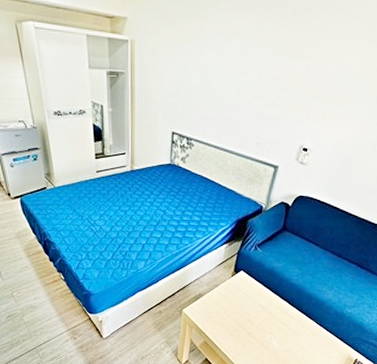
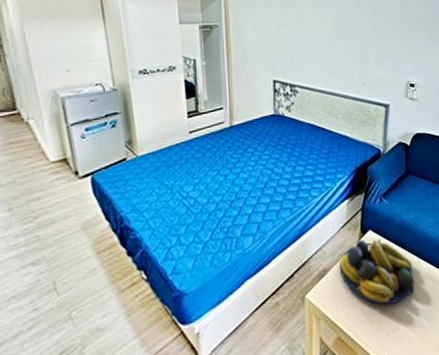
fruit bowl: none [212,277,273,327] -> present [339,239,415,305]

